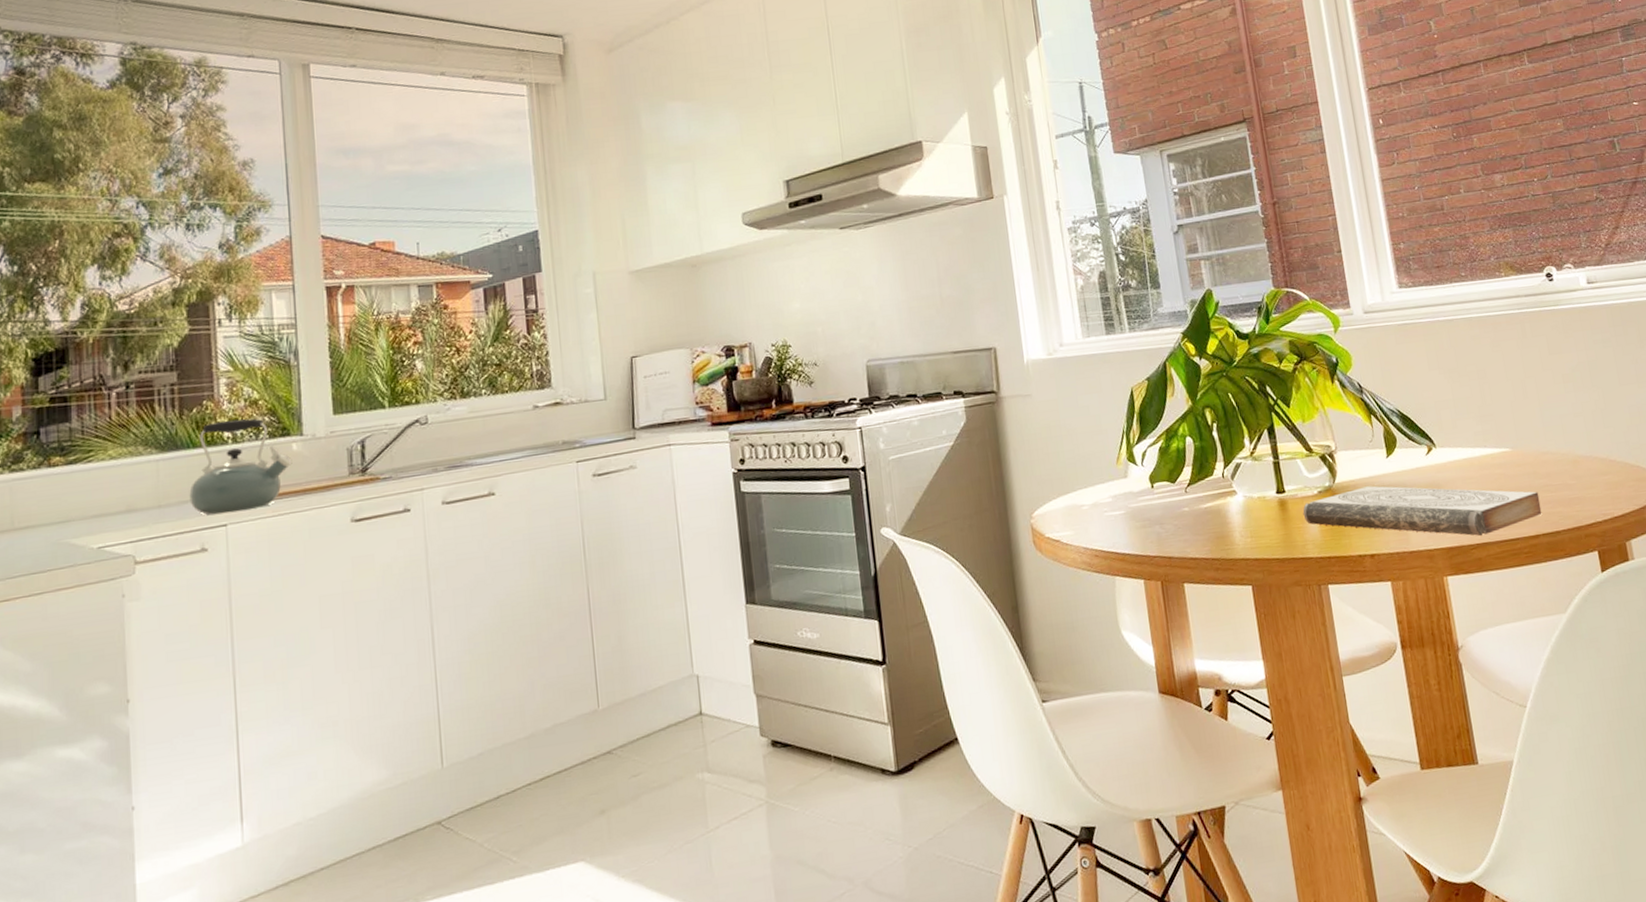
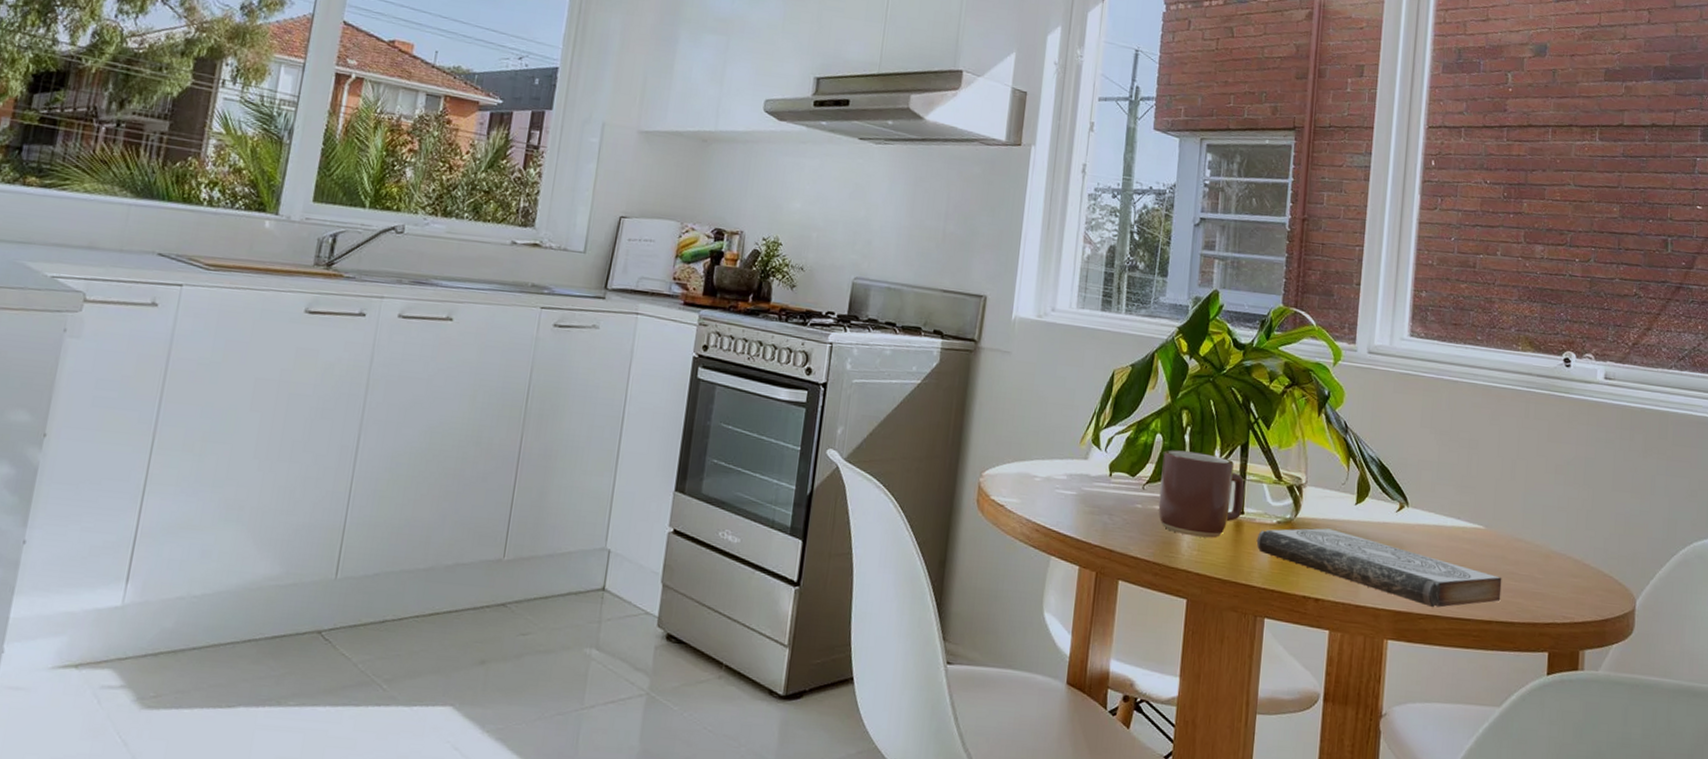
kettle: present [189,418,292,515] -> none [152,180,262,277]
mug: none [1197,444,1283,526] -> present [1158,449,1245,538]

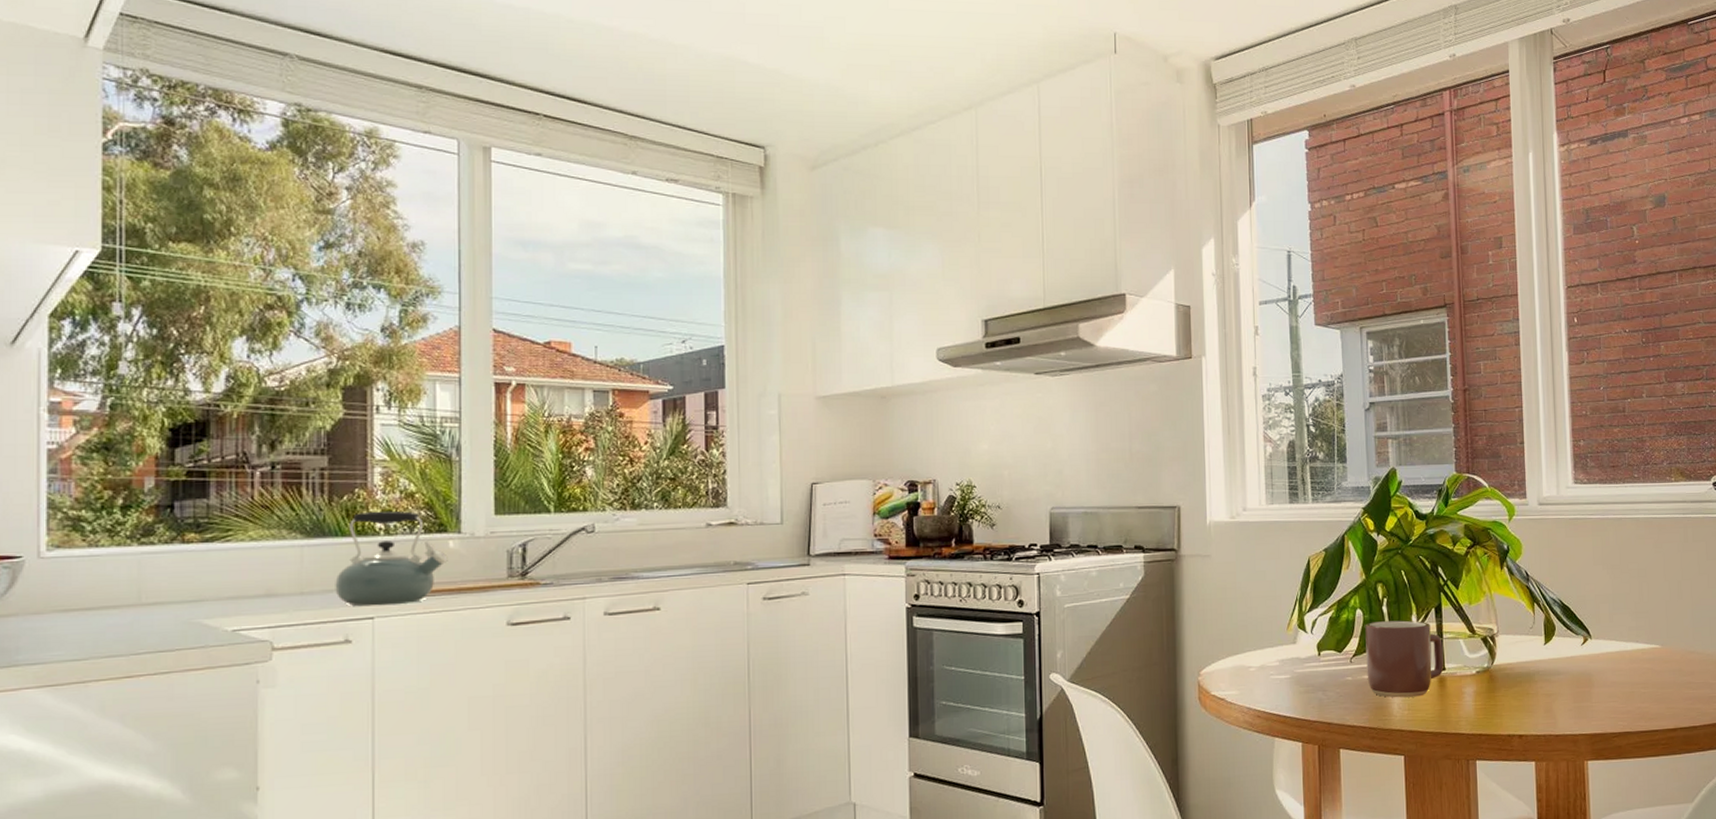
kettle: none [152,180,262,277] -> present [335,510,448,606]
book: present [1256,528,1502,608] -> none [1460,670,1682,726]

